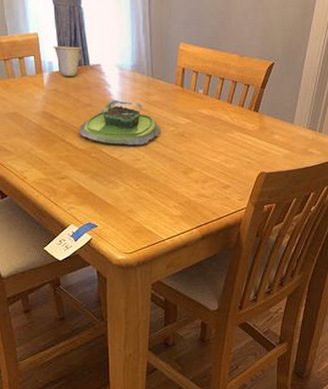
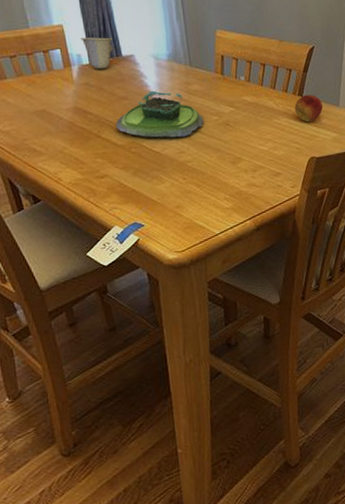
fruit: none [249,110,278,138] -> present [294,94,324,123]

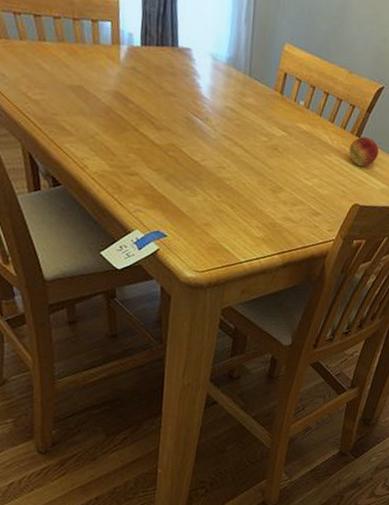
cup: present [81,37,113,69] -> none [136,15,171,57]
plant pot: present [116,90,204,138] -> none [157,93,253,152]

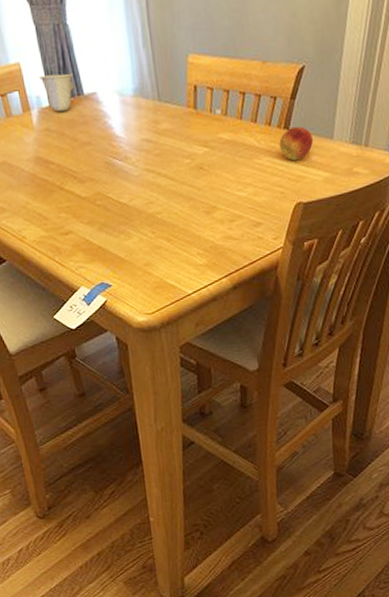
cup: none [136,15,171,57] -> present [39,73,73,112]

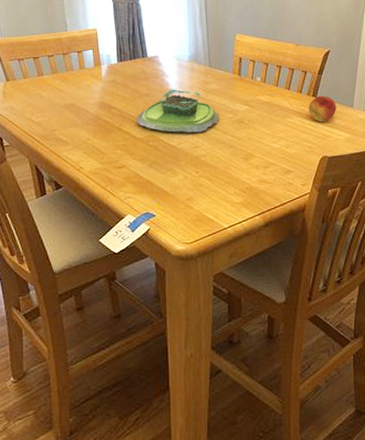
cup: present [39,73,73,112] -> none [112,40,140,68]
plant pot: none [79,132,175,187] -> present [137,88,220,133]

